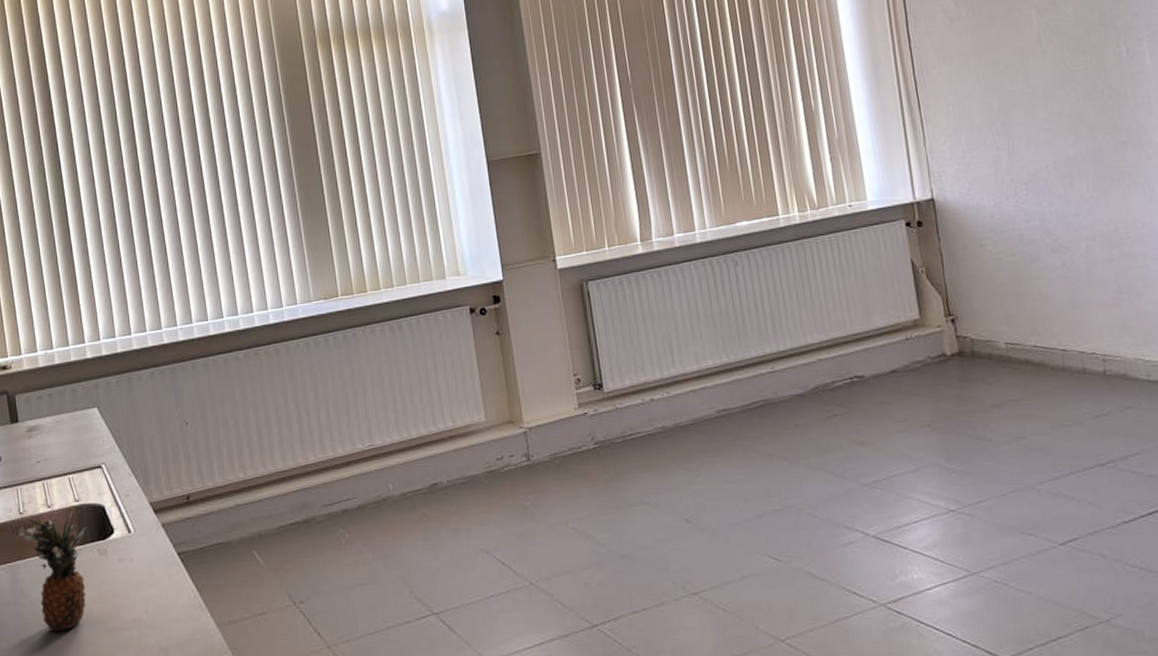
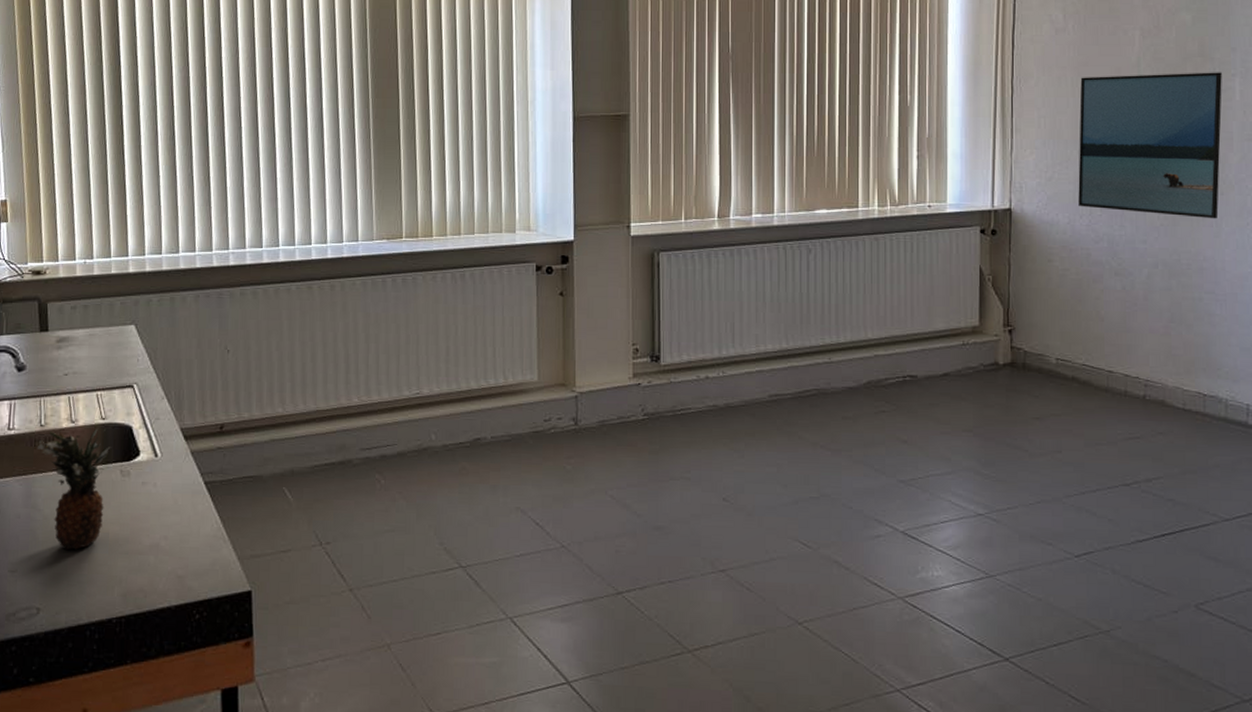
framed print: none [983,38,1150,189] -> present [1078,72,1222,219]

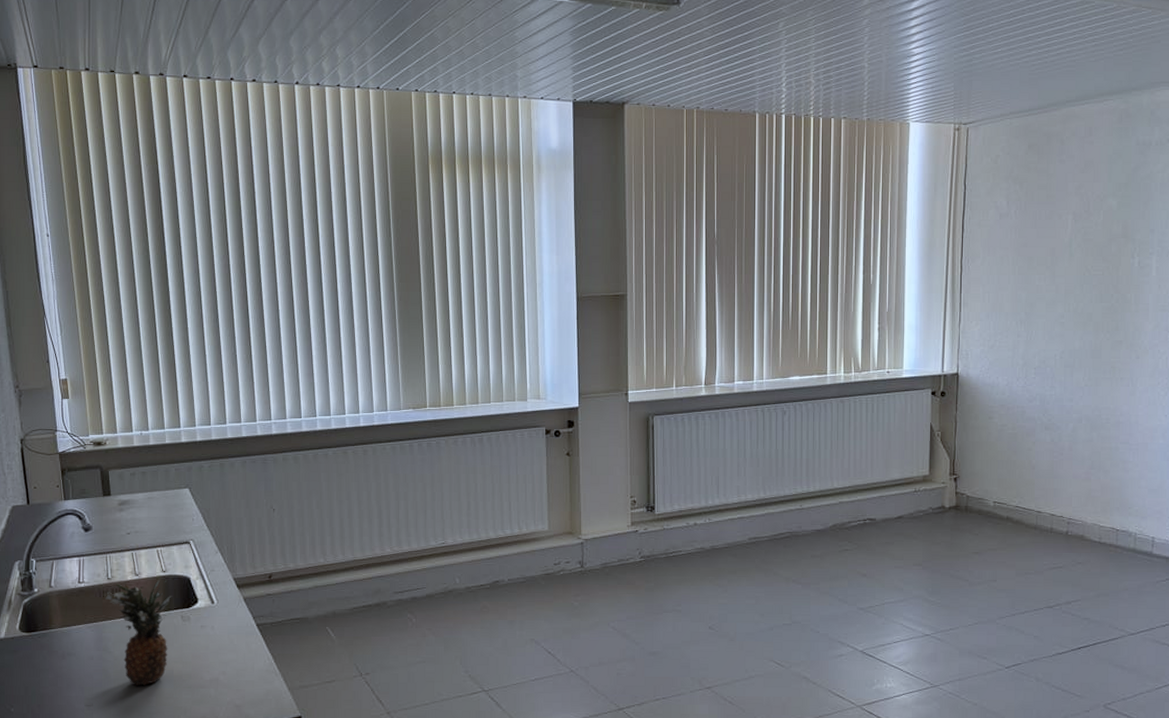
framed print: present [1078,72,1222,219] -> none [1016,251,1141,380]

